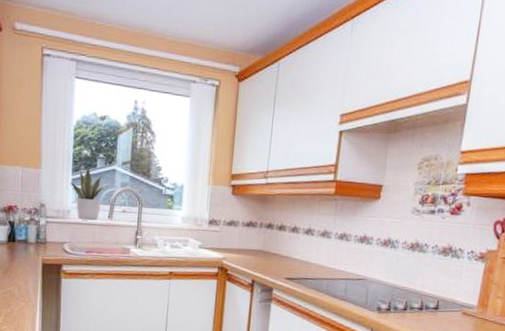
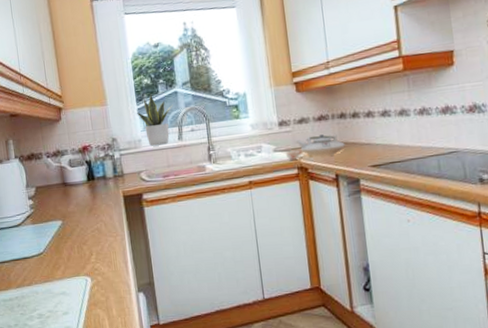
teapot: none [209,239,267,263] -> present [285,134,345,160]

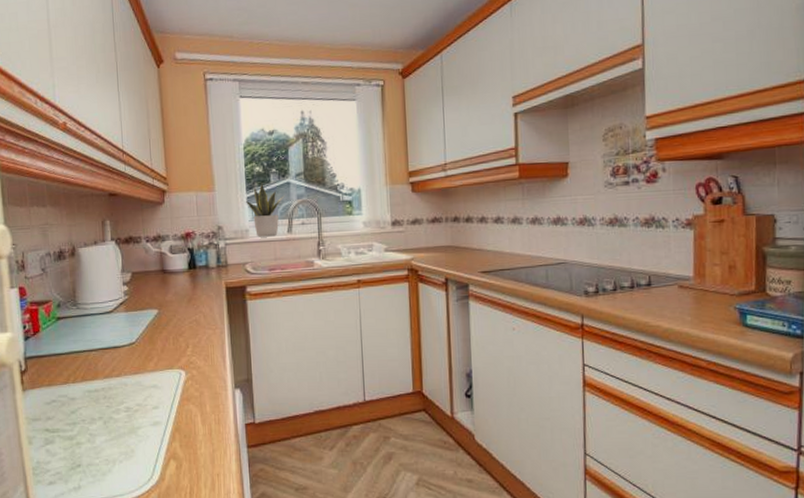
teapot: present [285,134,345,160] -> none [396,237,457,261]

